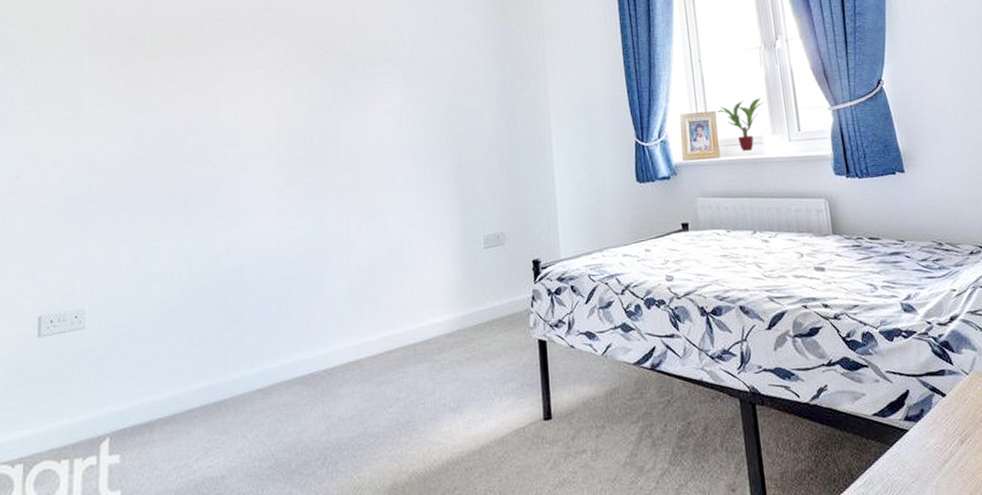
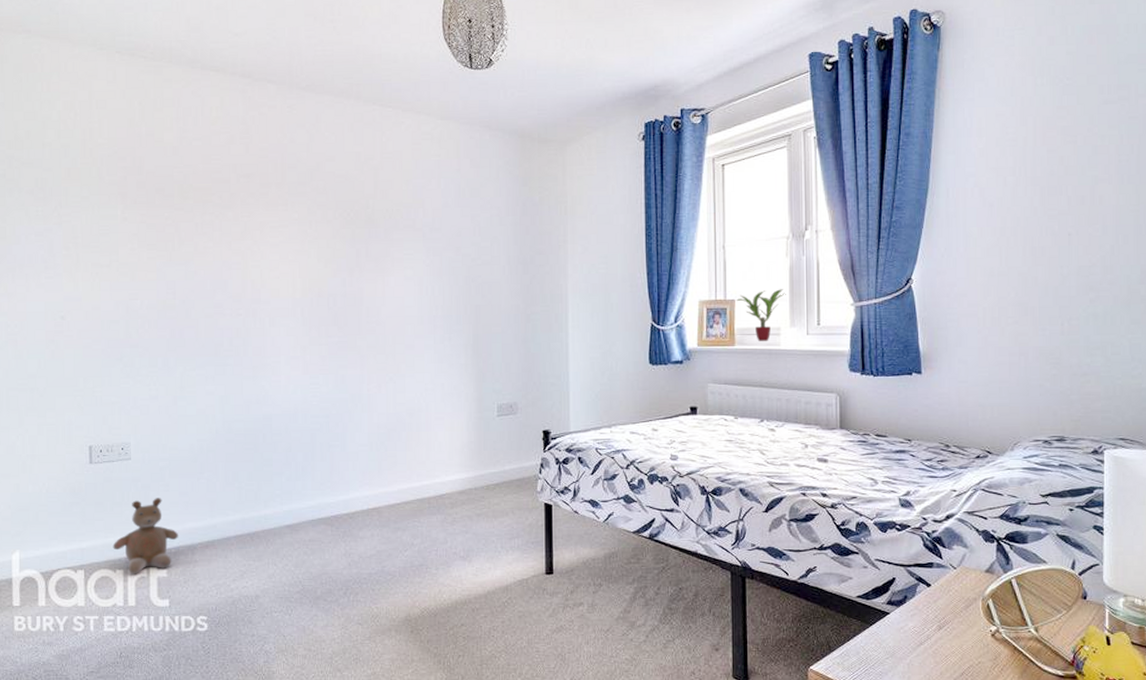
teddy bear: none [58,370,136,464] -> present [113,498,179,574]

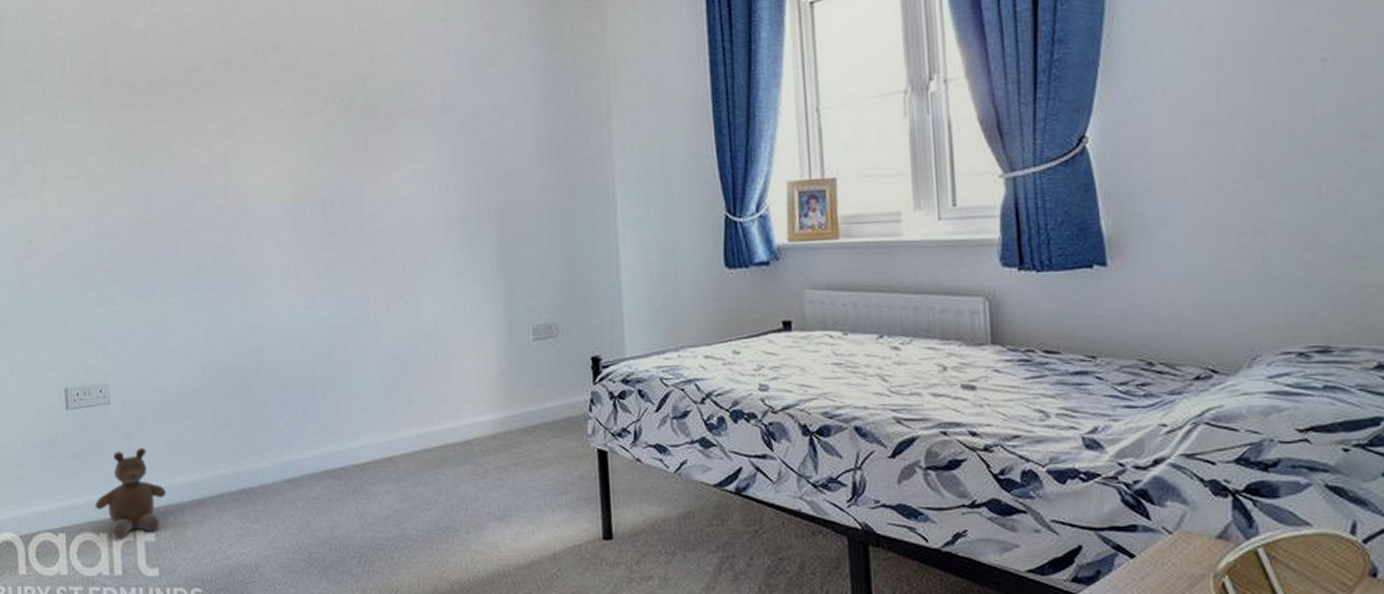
potted plant: present [737,289,786,342] -> none [838,160,907,233]

